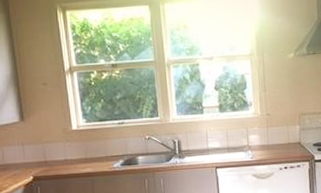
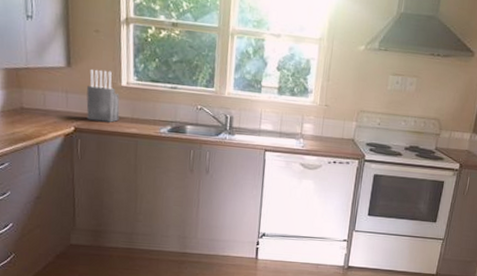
knife block: none [41,118,74,167] -> present [86,69,120,123]

